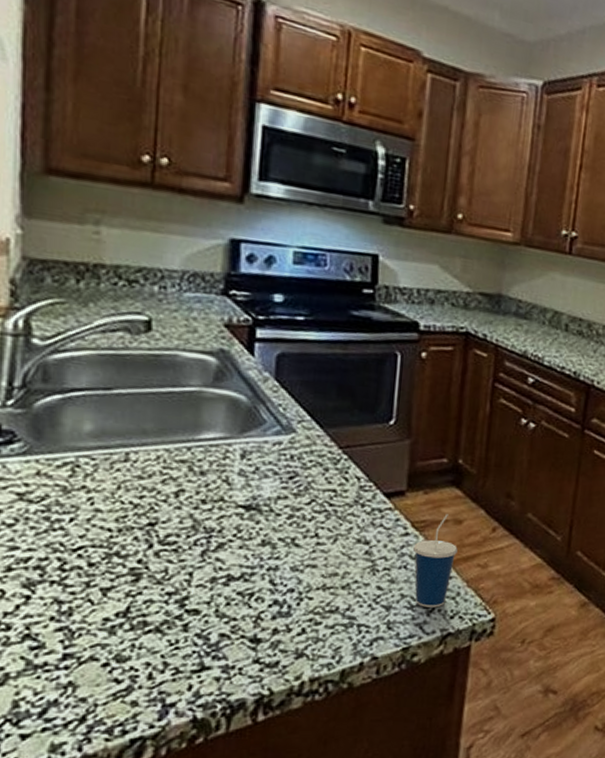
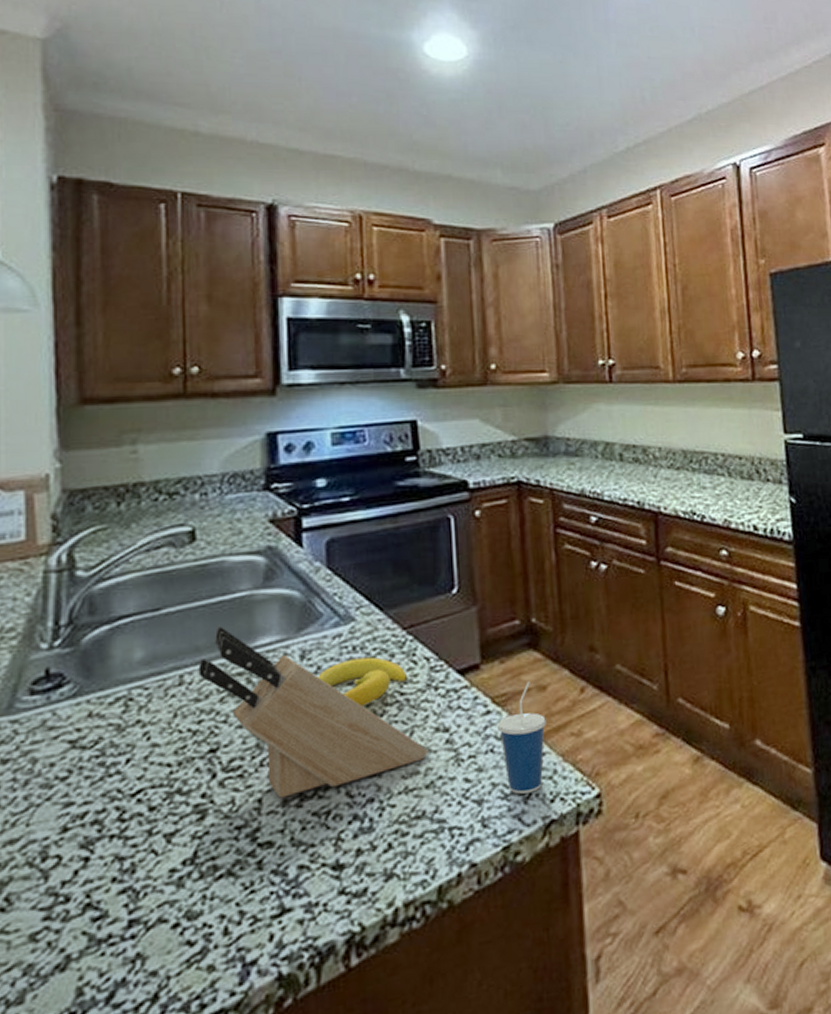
knife block: none [143,414,348,575] -> present [198,625,428,798]
banana: none [255,466,338,510] -> present [318,657,407,707]

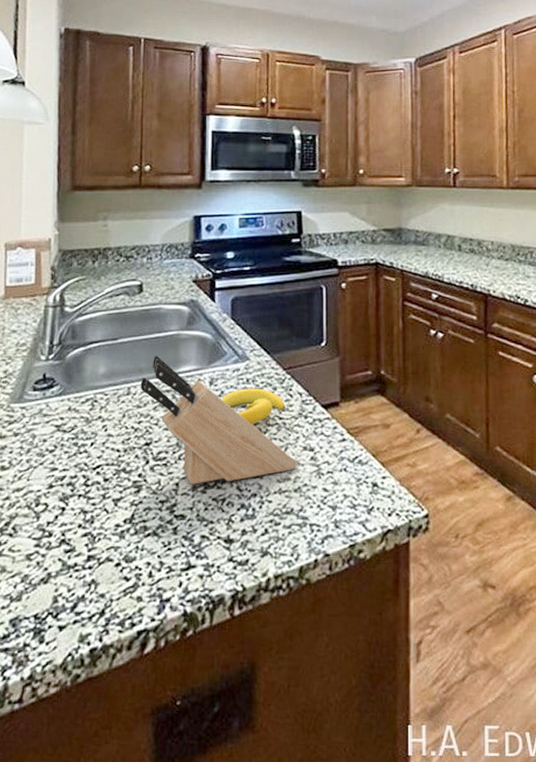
cup: present [498,682,546,794] -> none [351,420,388,506]

